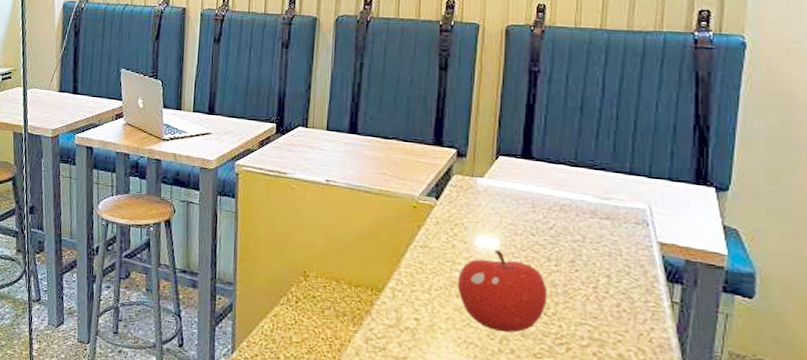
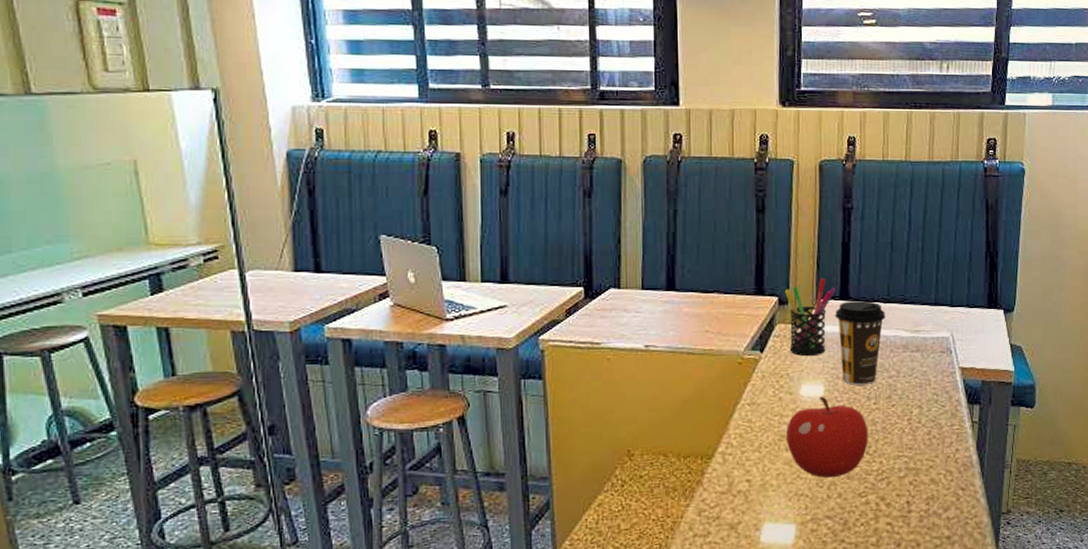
pen holder: none [463,135,517,210] -> present [784,277,836,357]
coffee cup: none [515,161,571,246] -> present [835,301,885,385]

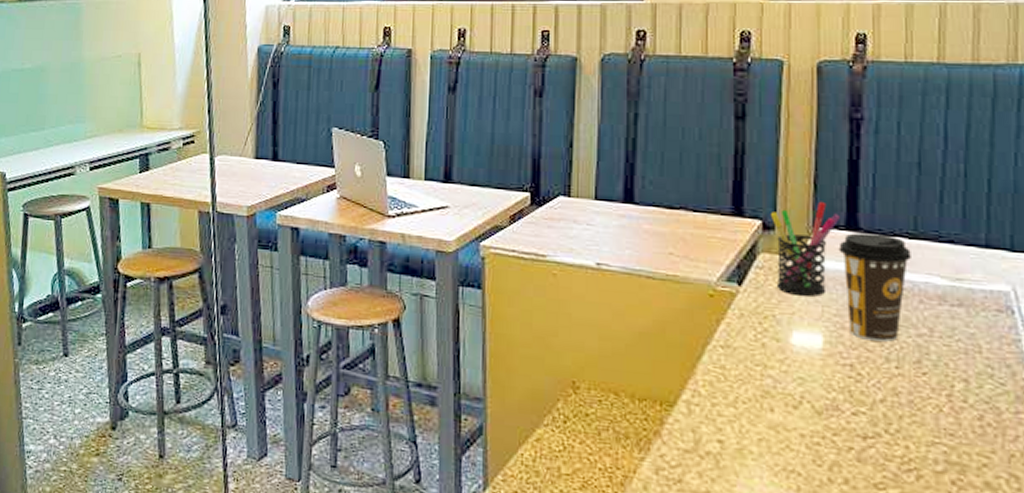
fruit: present [785,396,868,478] -> none [770,348,888,456]

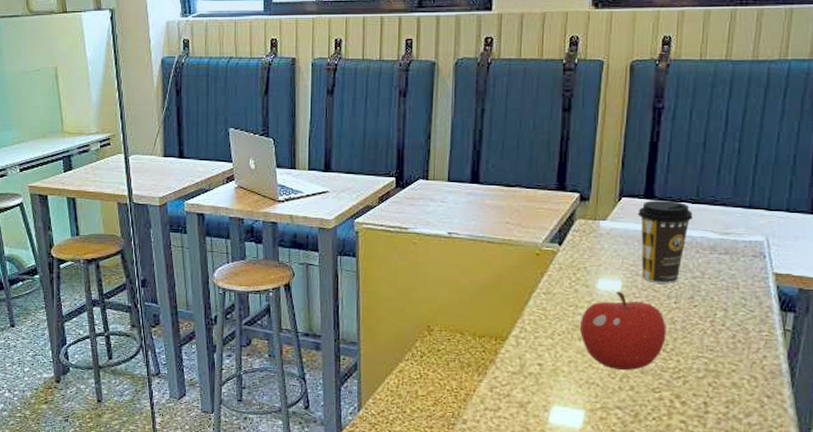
pen holder: present [770,201,840,298] -> none [586,176,640,253]
fruit: none [770,348,888,456] -> present [579,291,666,370]

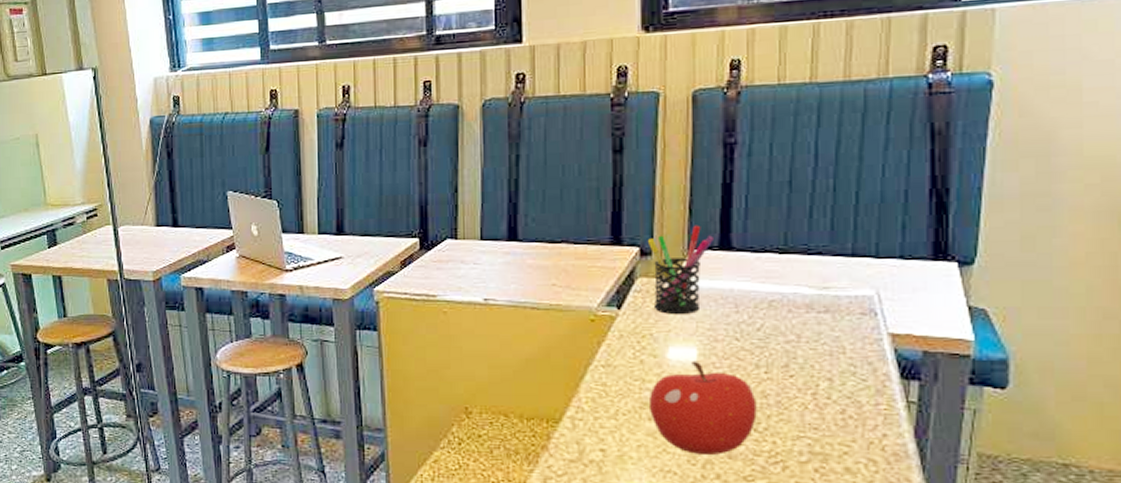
pen holder: none [586,176,640,253] -> present [647,225,713,315]
coffee cup: present [638,200,693,284] -> none [712,251,781,350]

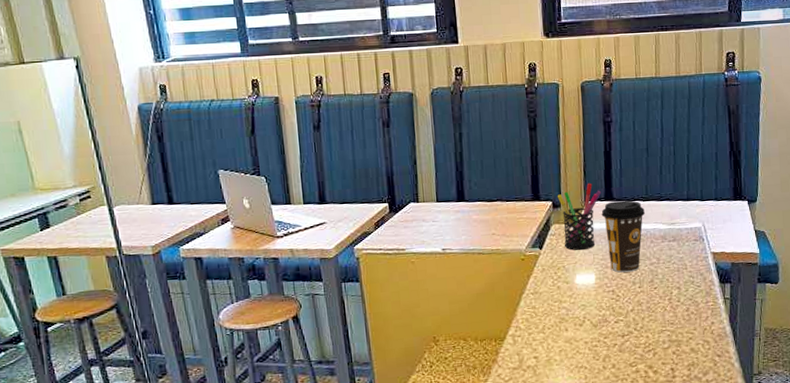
fruit: present [648,361,757,455] -> none [565,283,636,352]
coffee cup: none [712,251,781,350] -> present [601,200,645,273]

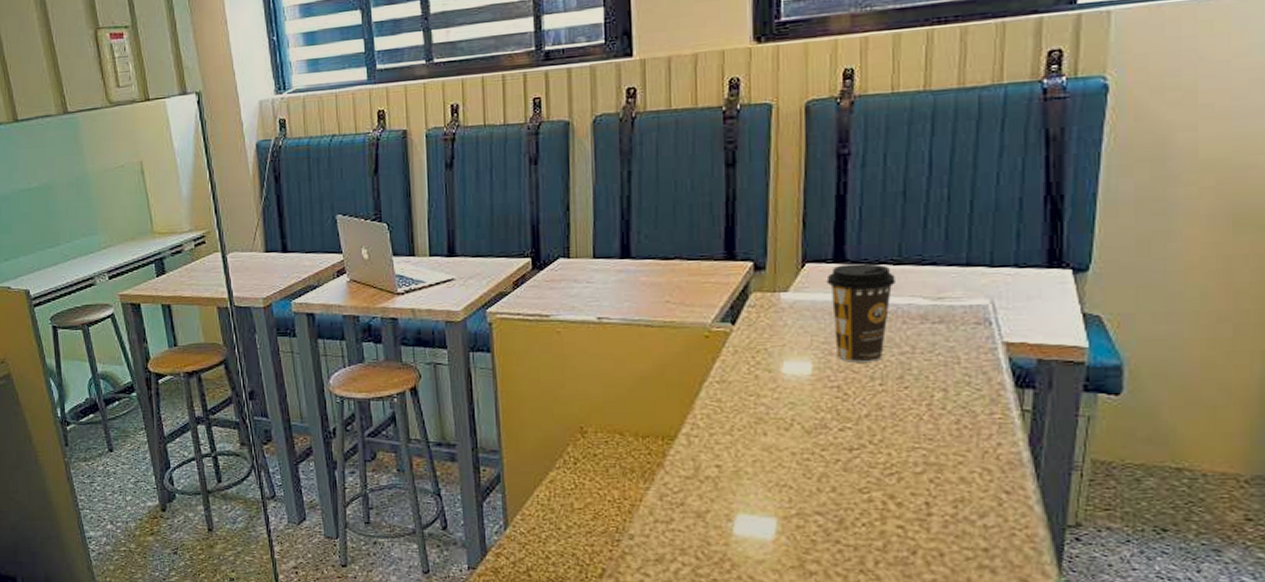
pen holder: present [557,183,601,251] -> none [761,238,828,330]

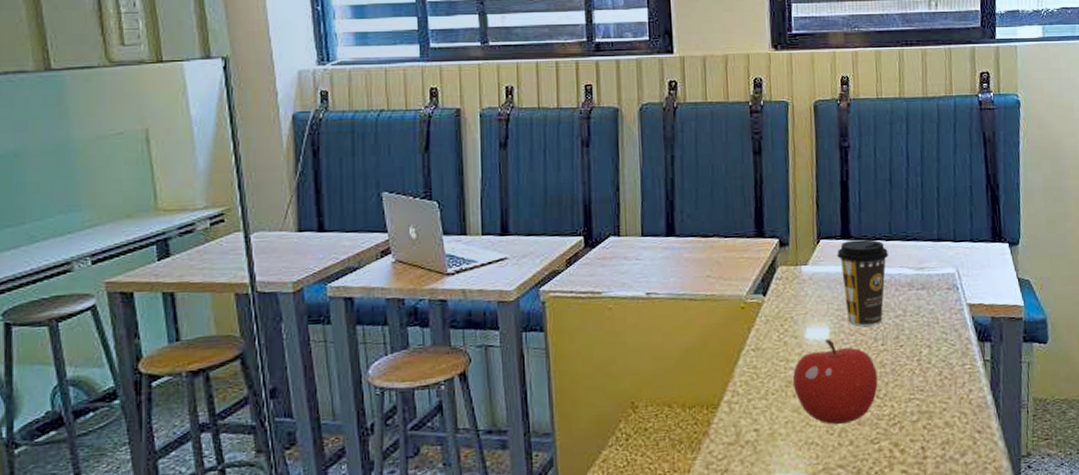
fruit: none [763,374,872,468] -> present [792,338,878,424]

